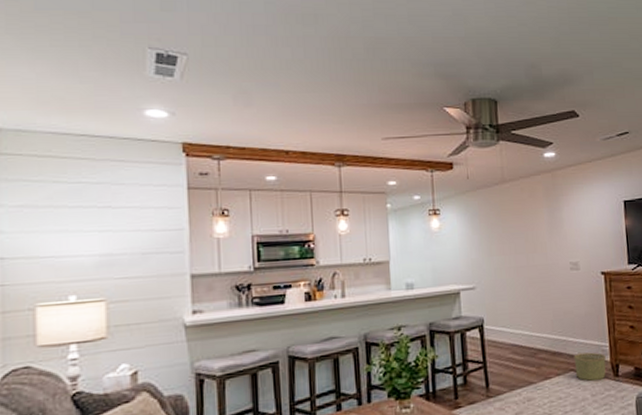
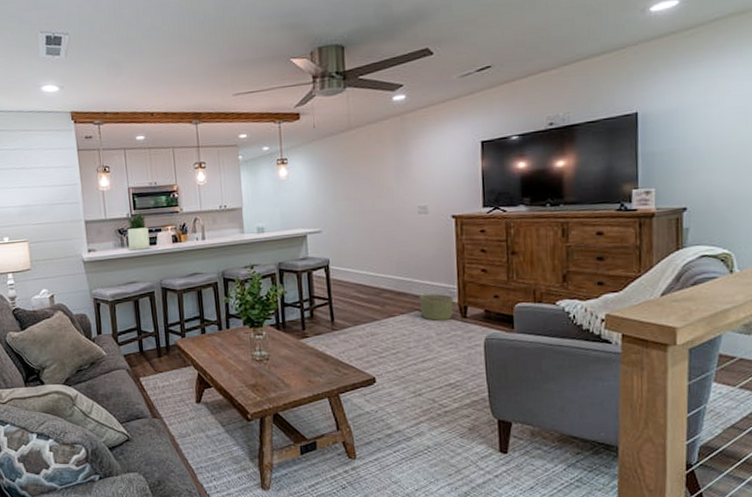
planter: none [245,265,279,312] -> present [125,212,153,251]

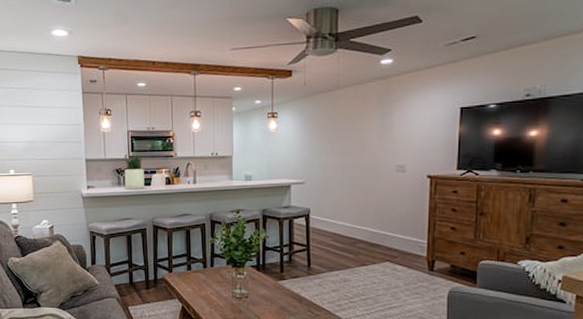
basket: present [419,293,454,321] -> none [391,246,422,273]

